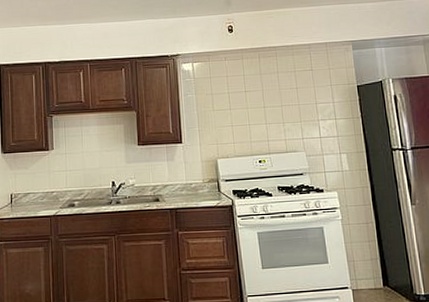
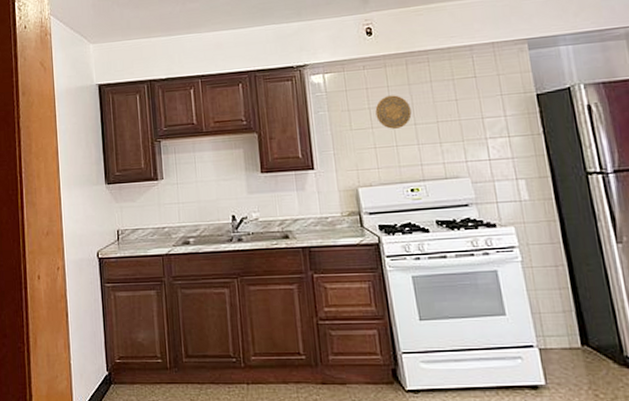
decorative plate: none [233,82,262,111] -> present [375,95,412,129]

